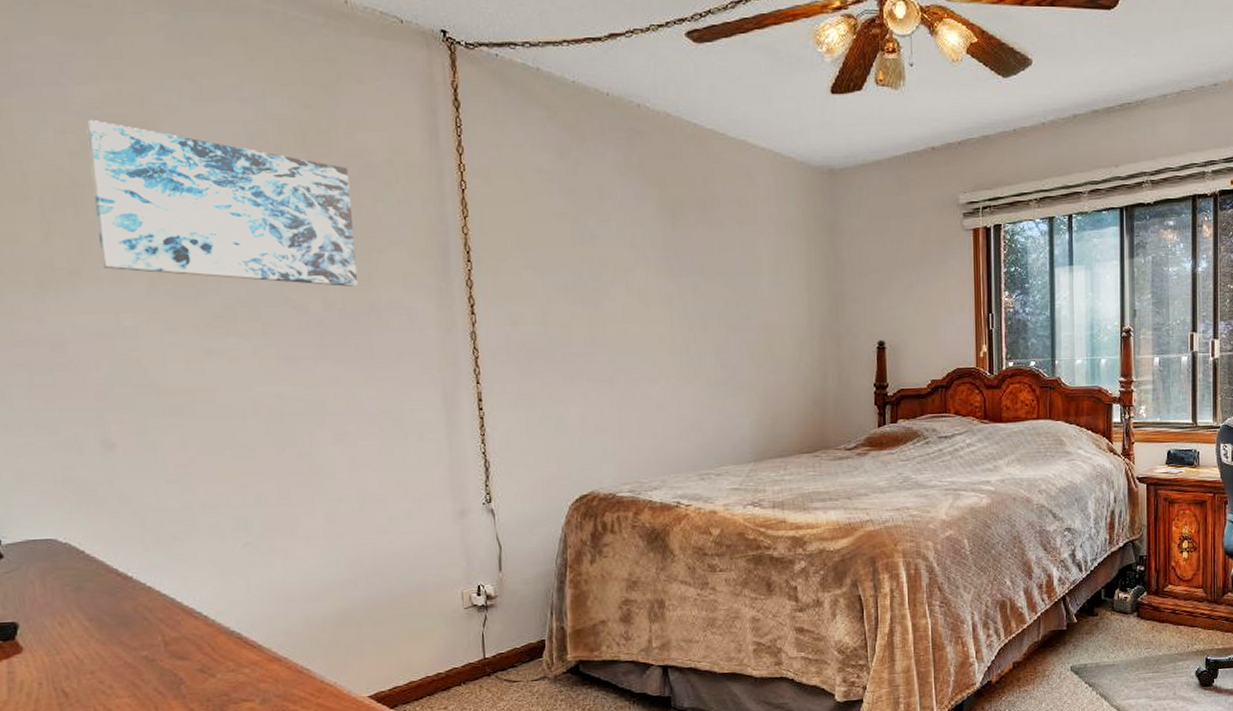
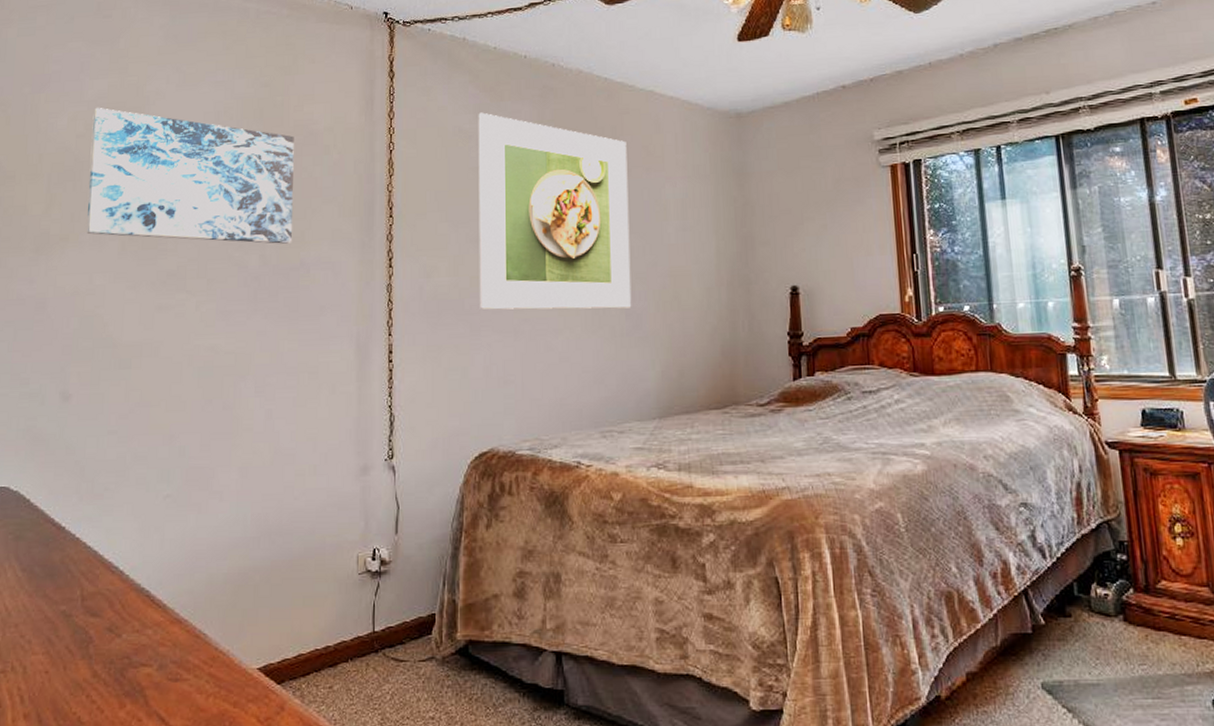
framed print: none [558,153,726,360] -> present [478,112,631,310]

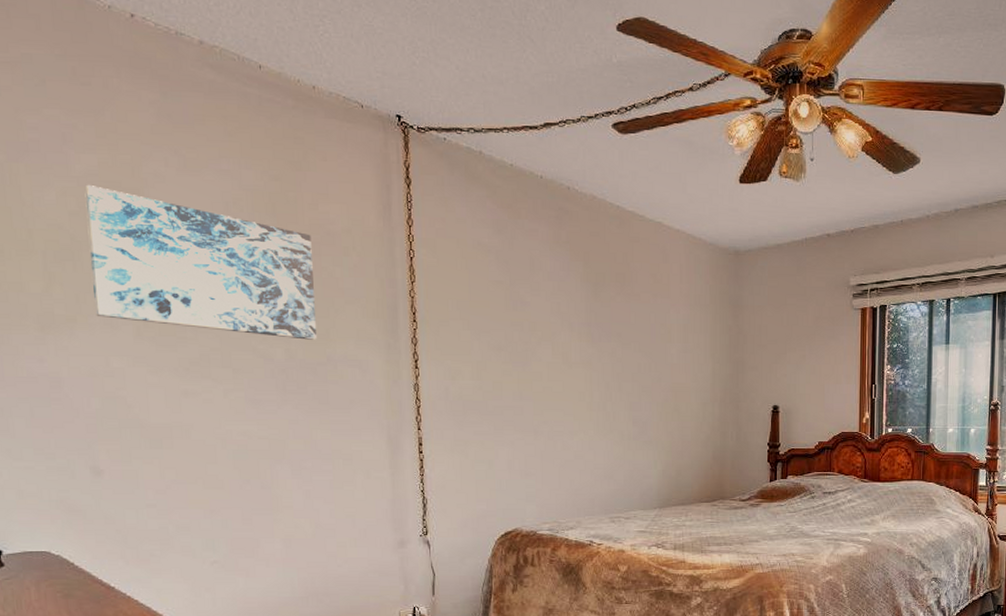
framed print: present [478,112,631,310] -> none [496,228,638,416]

